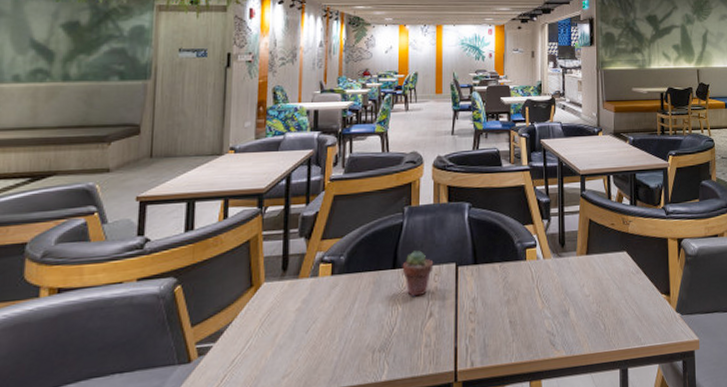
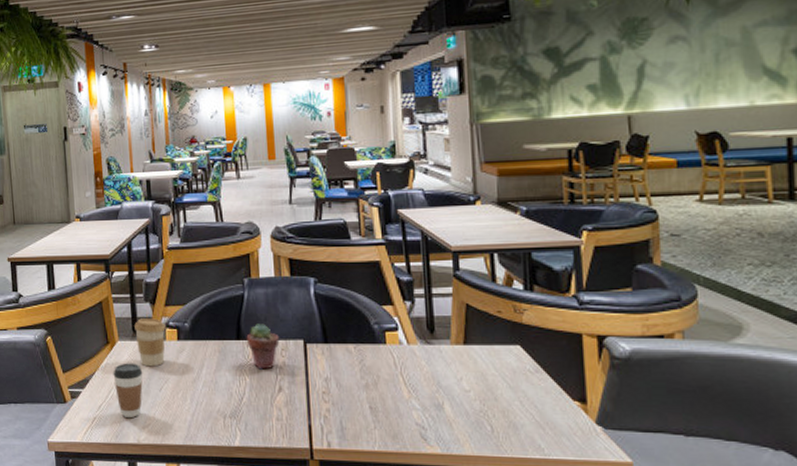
coffee cup: none [253,305,289,369] -> present [113,363,143,417]
coffee cup: none [285,254,320,308] -> present [134,318,166,367]

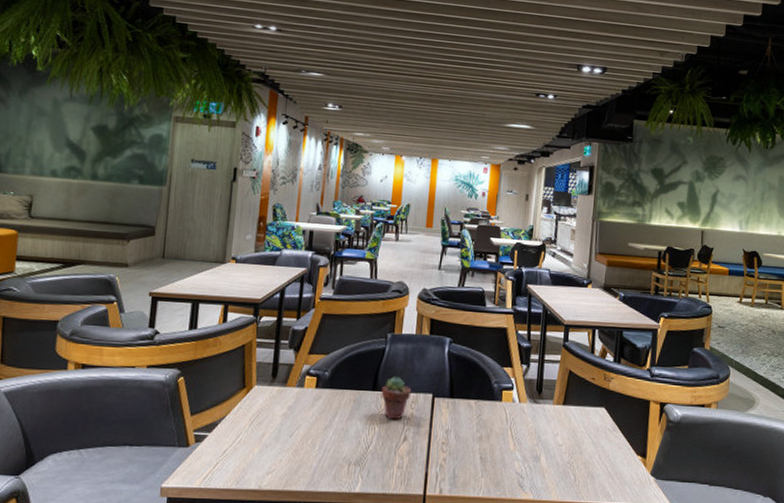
coffee cup: present [113,363,143,417] -> none [244,408,276,463]
coffee cup: present [134,318,166,367] -> none [274,364,306,413]

